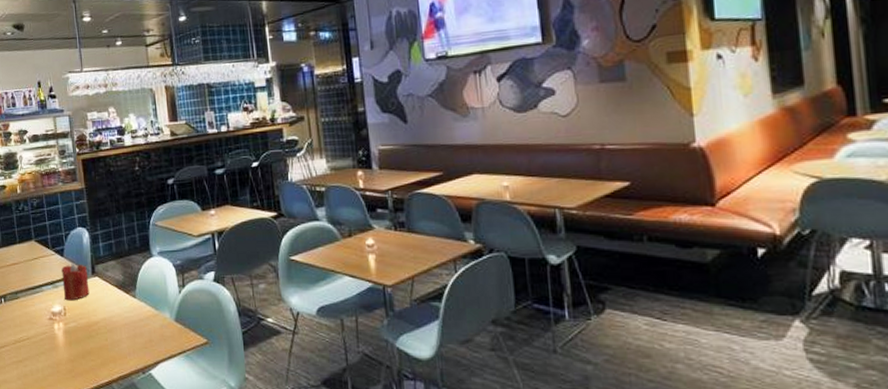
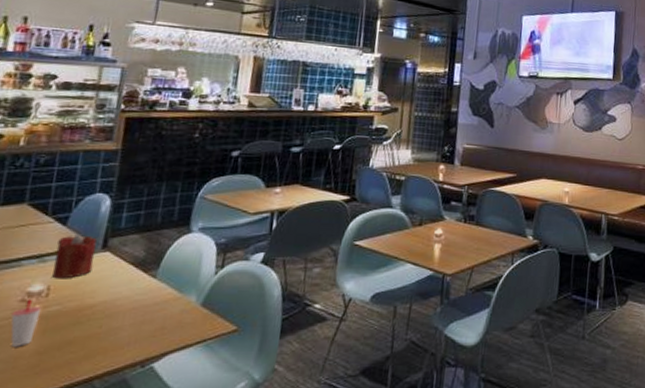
cup: none [46,317,65,355] -> present [10,299,42,347]

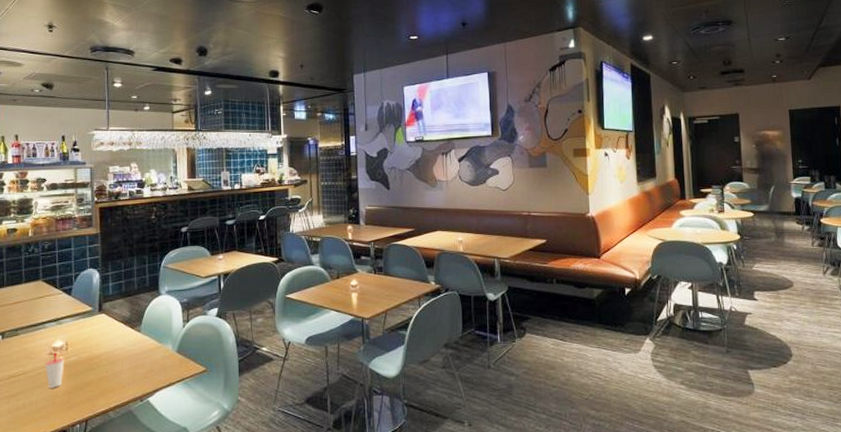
candle: present [52,235,97,279] -> none [67,302,95,336]

